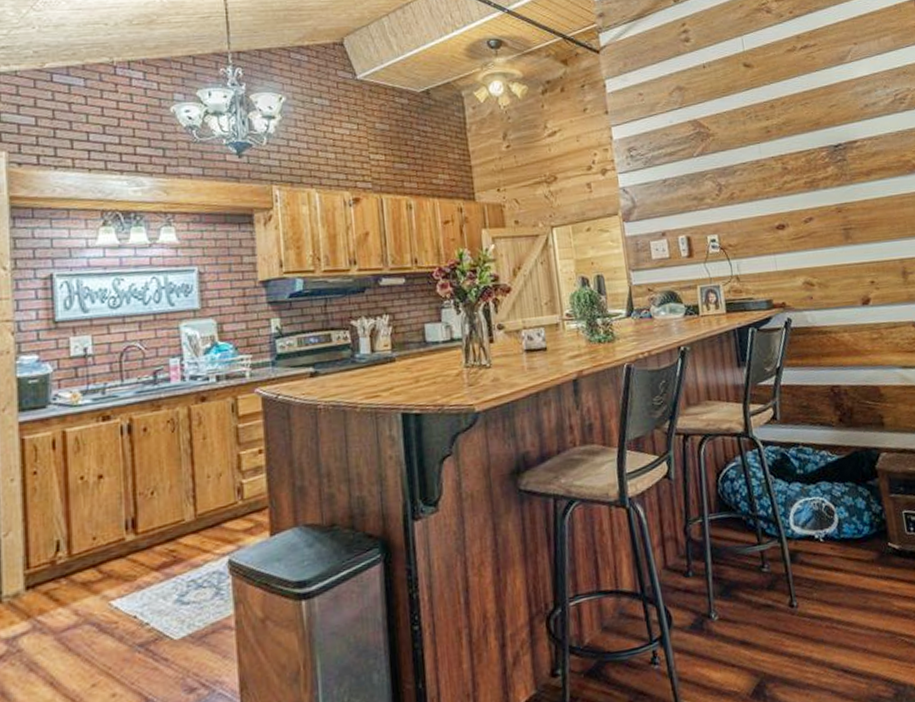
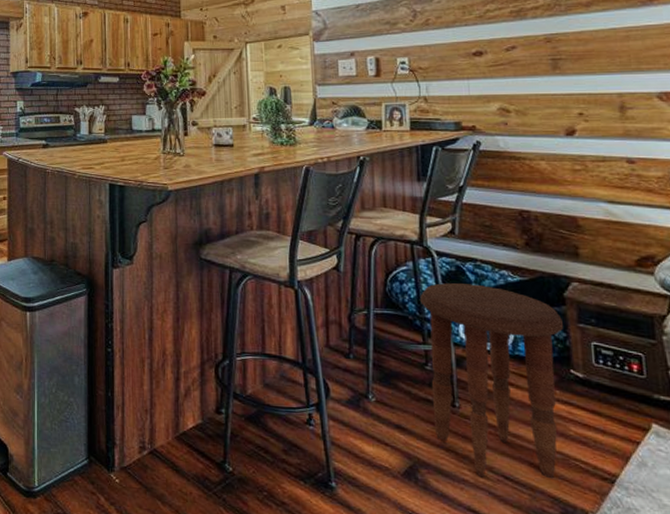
side table: none [751,470,886,678] -> present [420,283,563,479]

